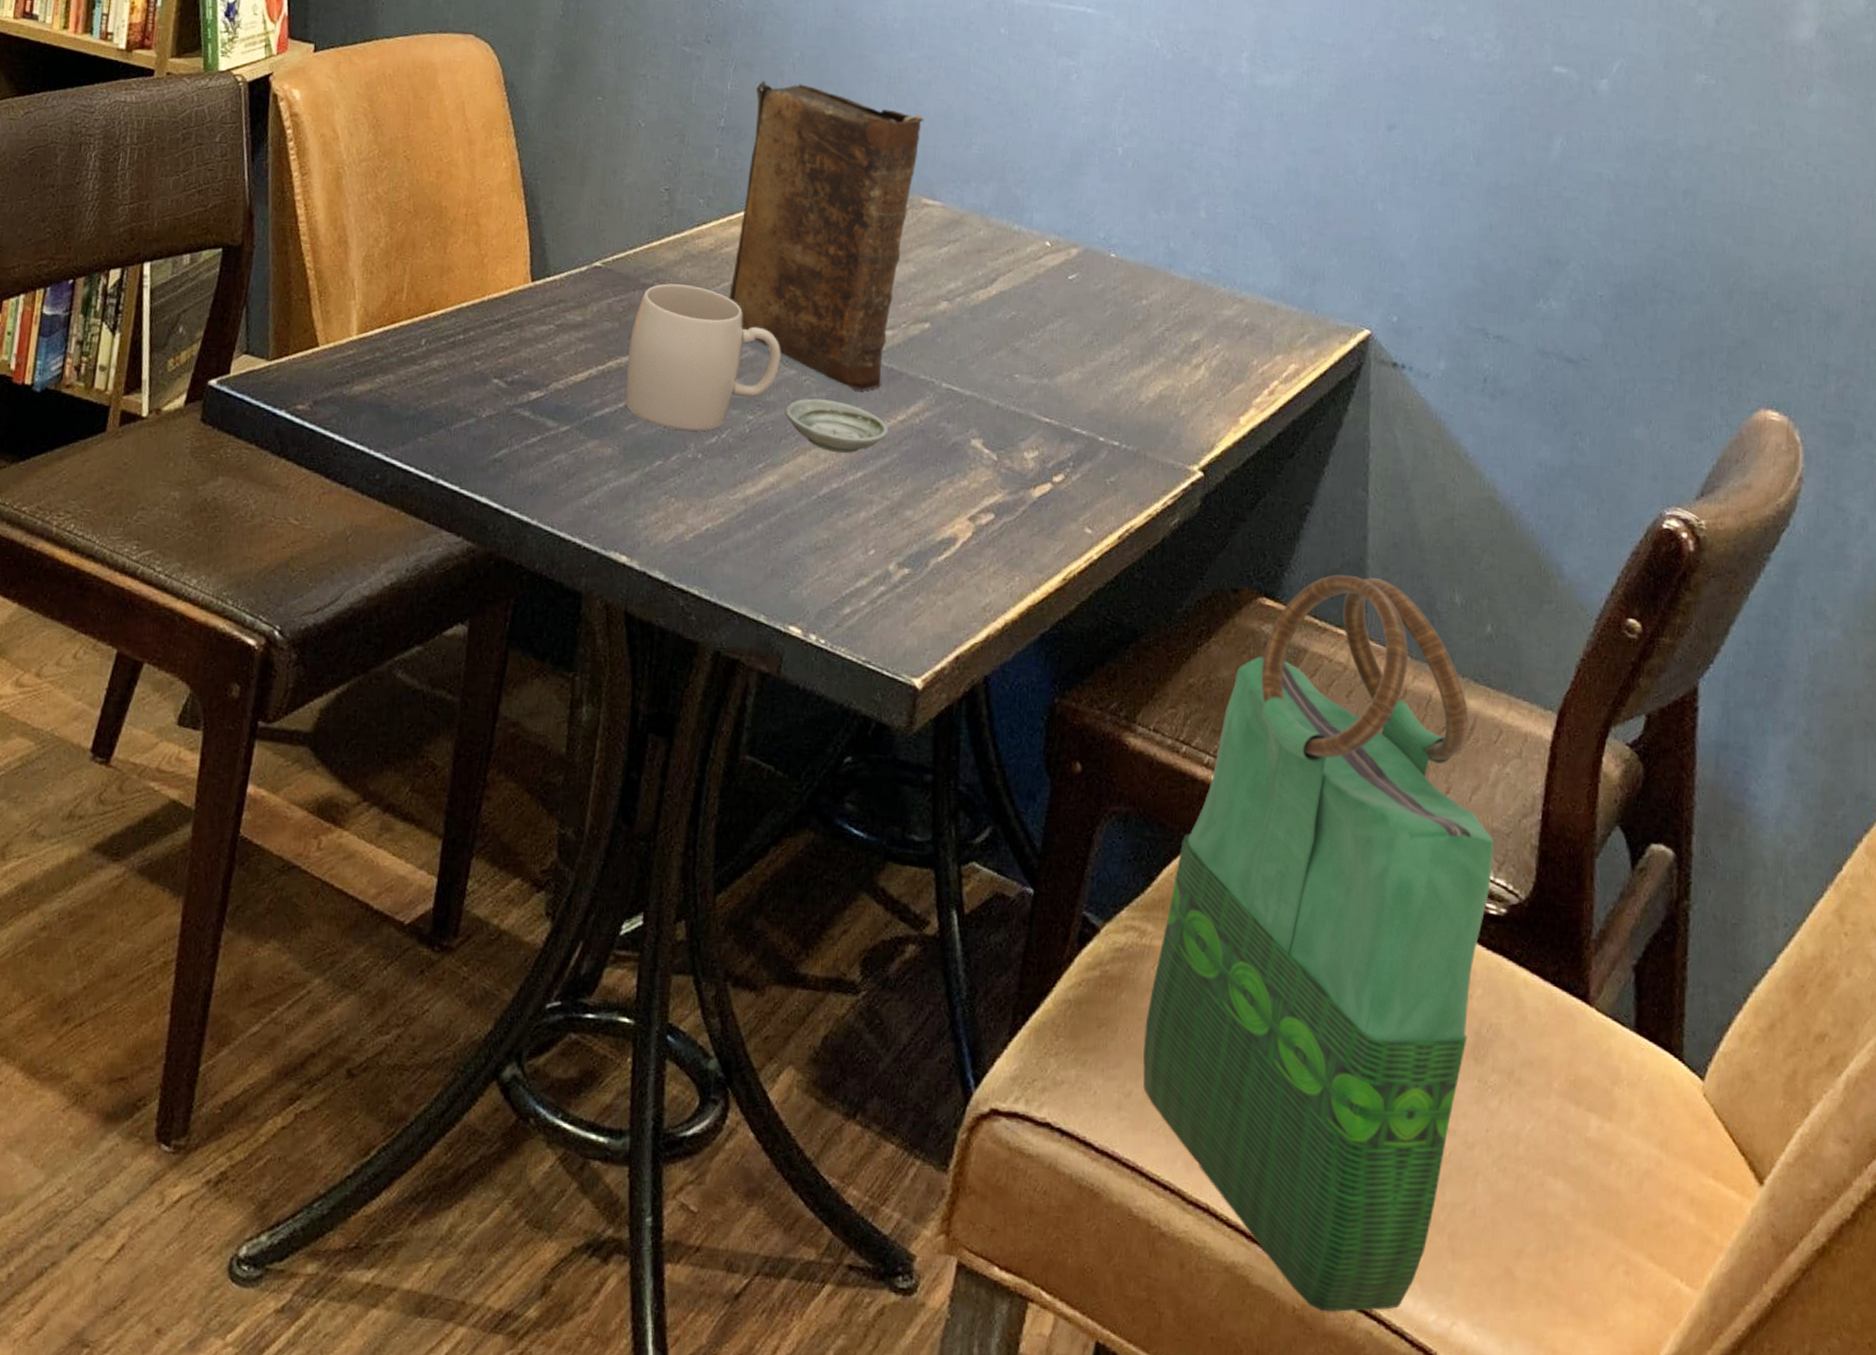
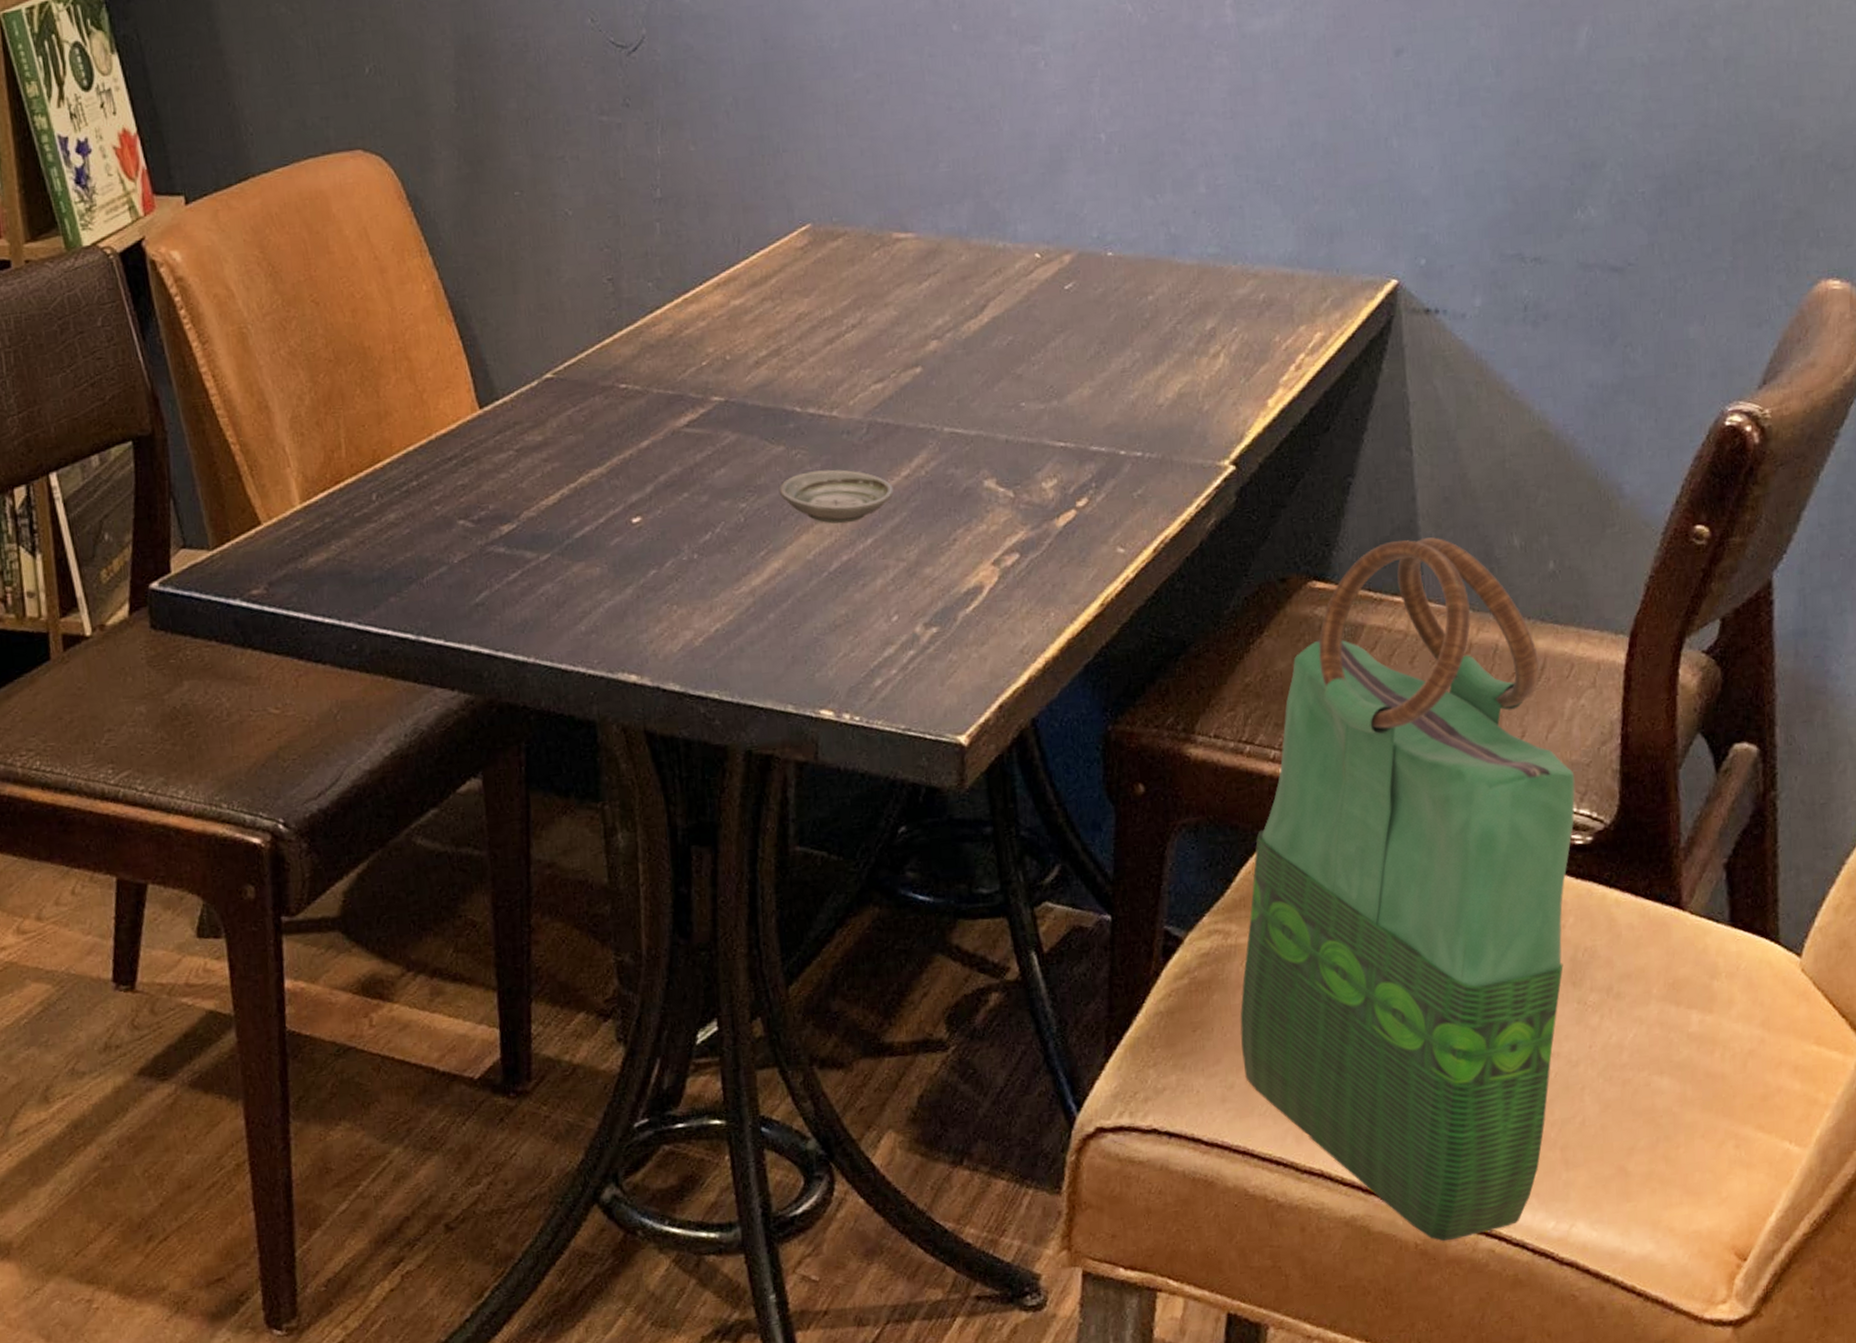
mug: present [625,283,781,432] -> none [598,378,766,535]
book: present [728,80,924,390] -> none [689,131,882,454]

